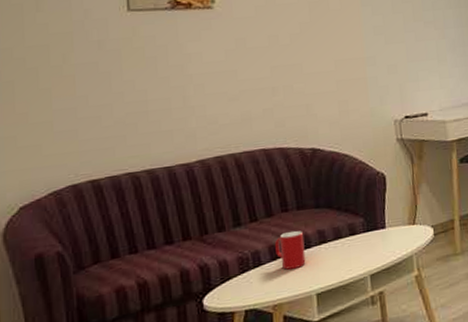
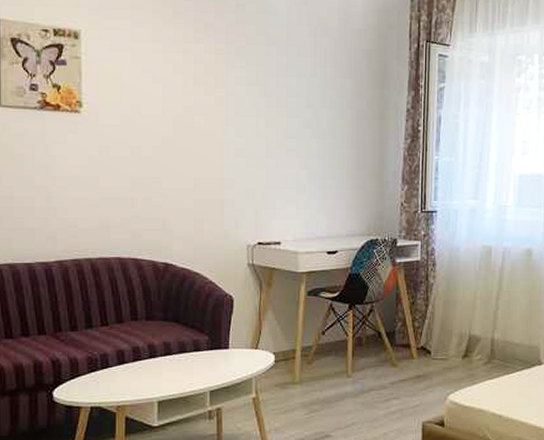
cup: present [275,230,306,270] -> none [123,339,150,375]

